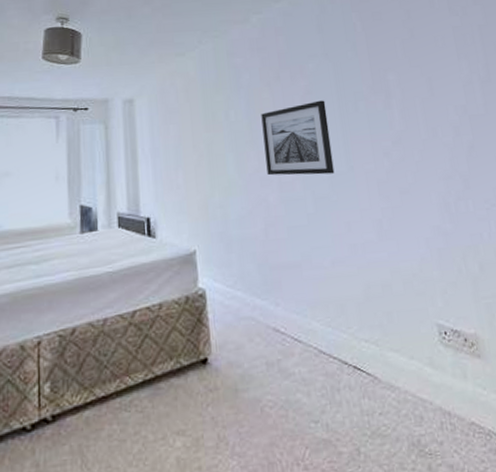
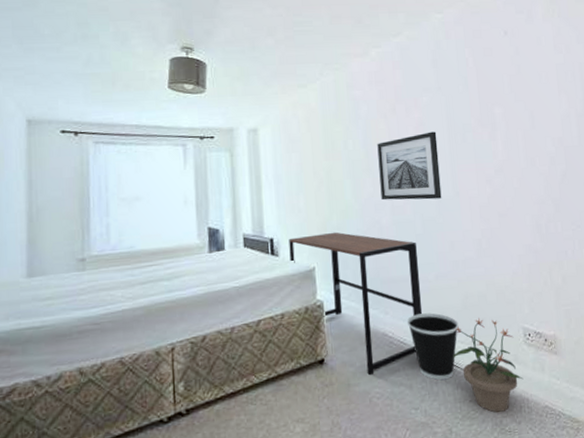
desk: none [167,210,319,380] -> present [289,232,423,376]
wastebasket: none [300,305,362,388] -> present [406,313,459,381]
potted plant: none [356,312,443,429] -> present [453,318,524,413]

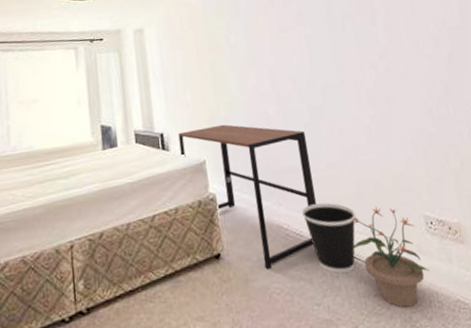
wall art: present [377,131,442,201] -> none [258,21,327,91]

